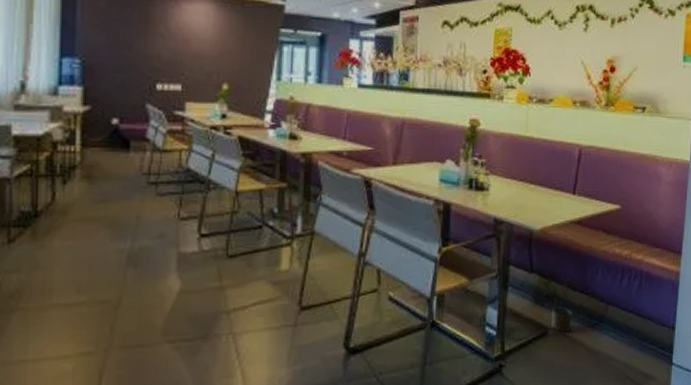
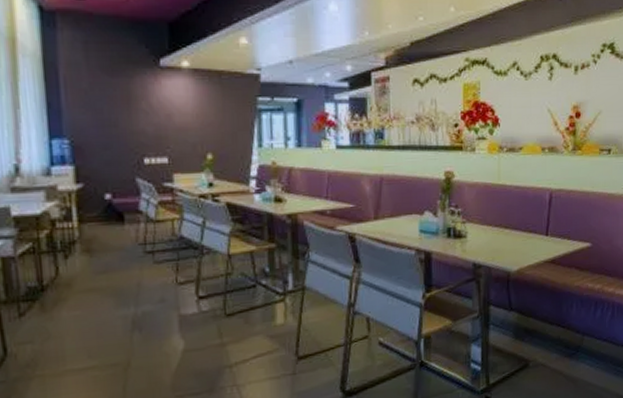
potted plant: present [542,278,573,333] -> none [521,315,551,364]

